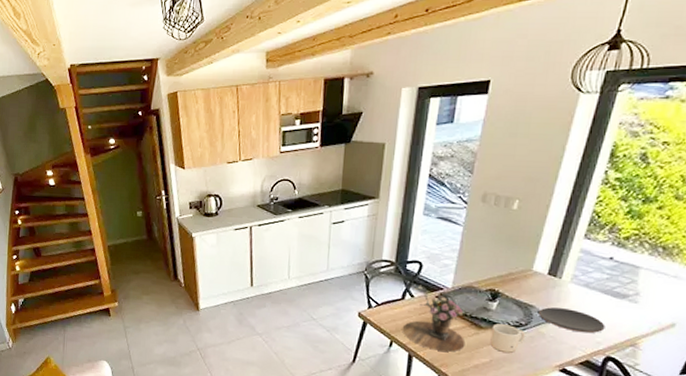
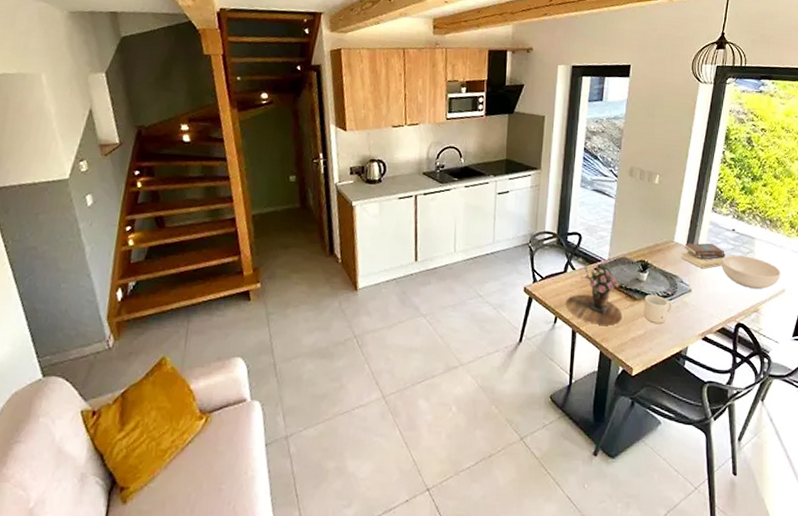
plate: present [539,307,605,334] -> none [682,277,734,301]
books: none [540,272,598,300] -> present [681,243,725,269]
bowl: none [590,285,672,322] -> present [720,254,781,289]

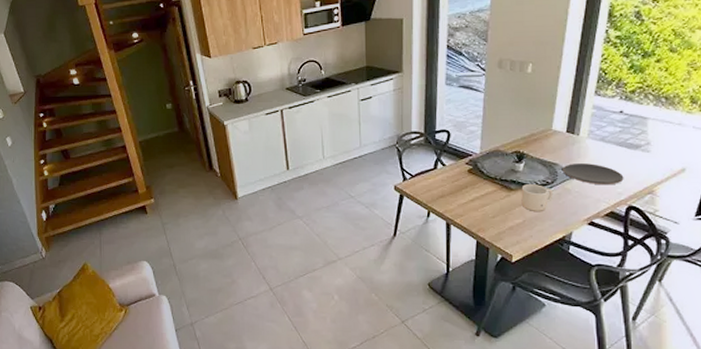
flower arrangement: present [565,257,623,325] -> none [438,153,499,216]
books: present [681,243,725,269] -> none [561,127,612,155]
plate: none [682,277,734,301] -> present [563,163,624,185]
bowl: present [720,254,781,289] -> none [607,137,680,170]

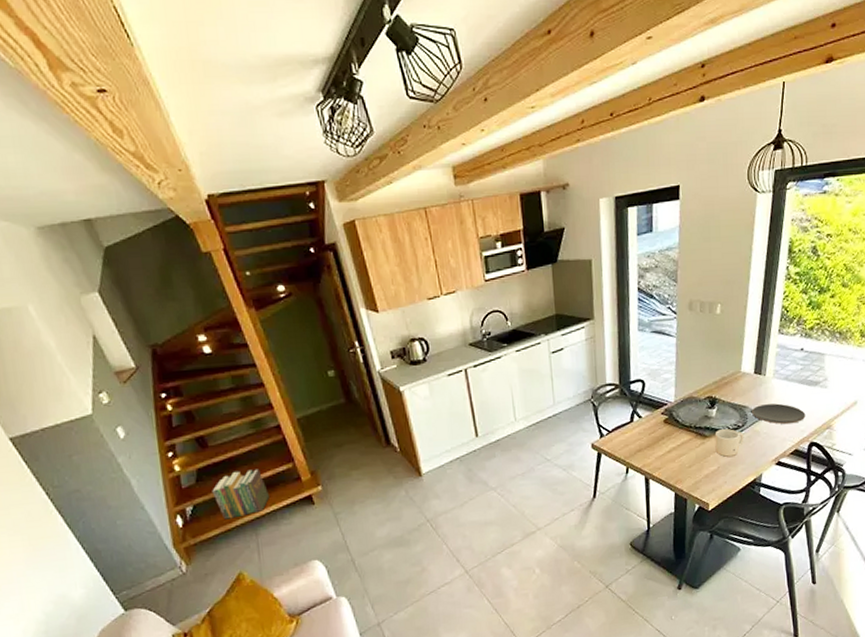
books: none [70,180,112,218] -> present [212,469,269,520]

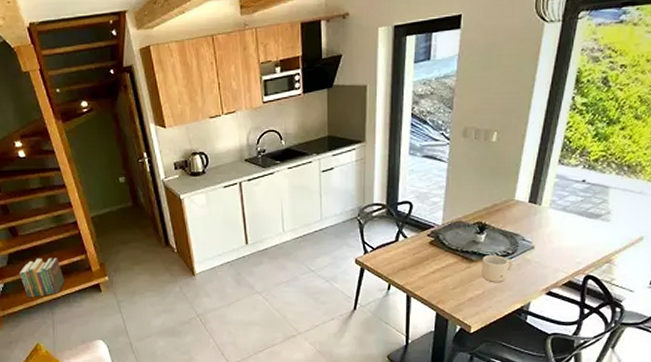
plate: present [752,403,806,424] -> none [524,233,583,255]

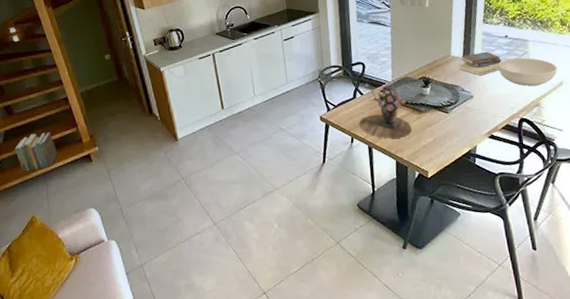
flower arrangement: none [398,225,459,288] -> present [359,83,412,139]
mug: present [481,255,512,282] -> none [430,105,457,130]
books: none [523,197,574,225] -> present [459,51,501,76]
bowl: none [568,206,639,239] -> present [497,57,557,86]

